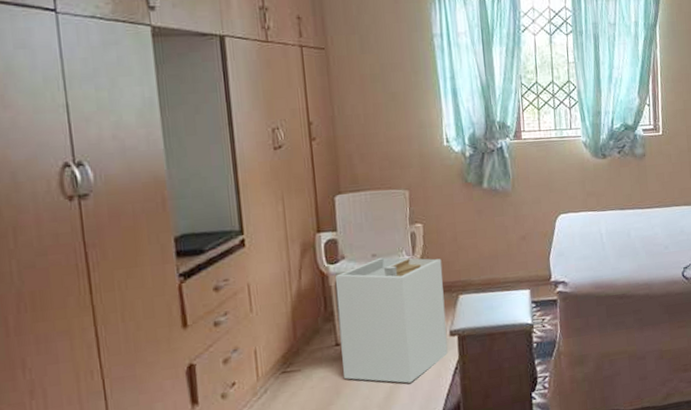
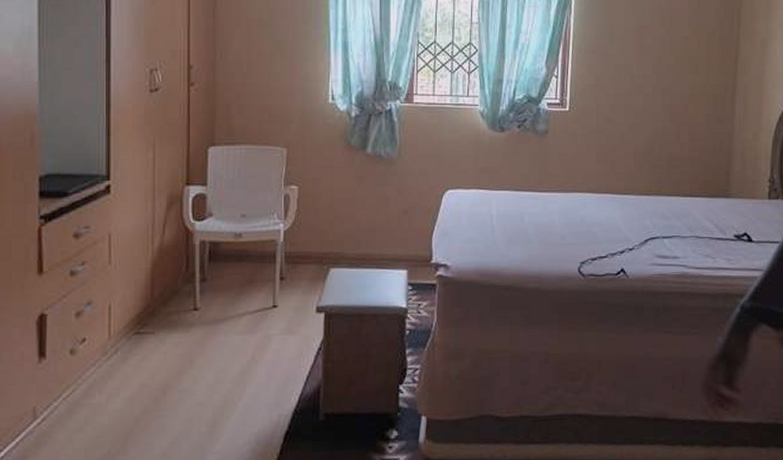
laundry hamper: present [334,257,448,383] -> none [198,218,315,360]

